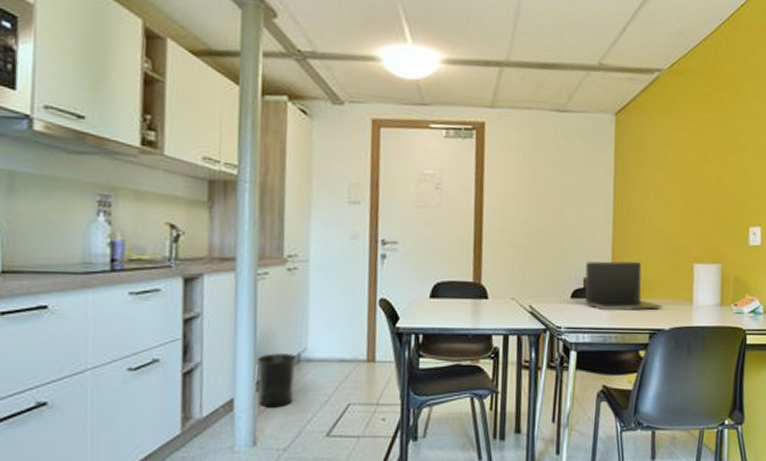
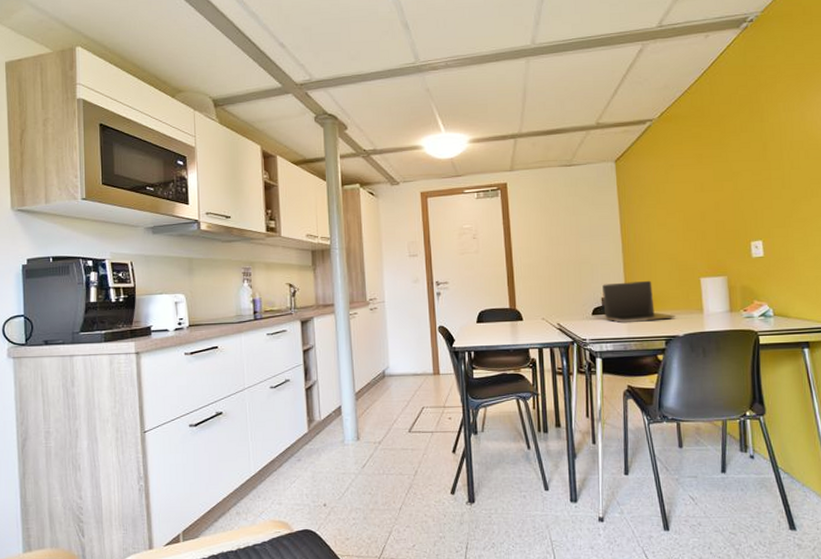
waste bin: present [256,353,297,408] -> none [354,371,382,412]

